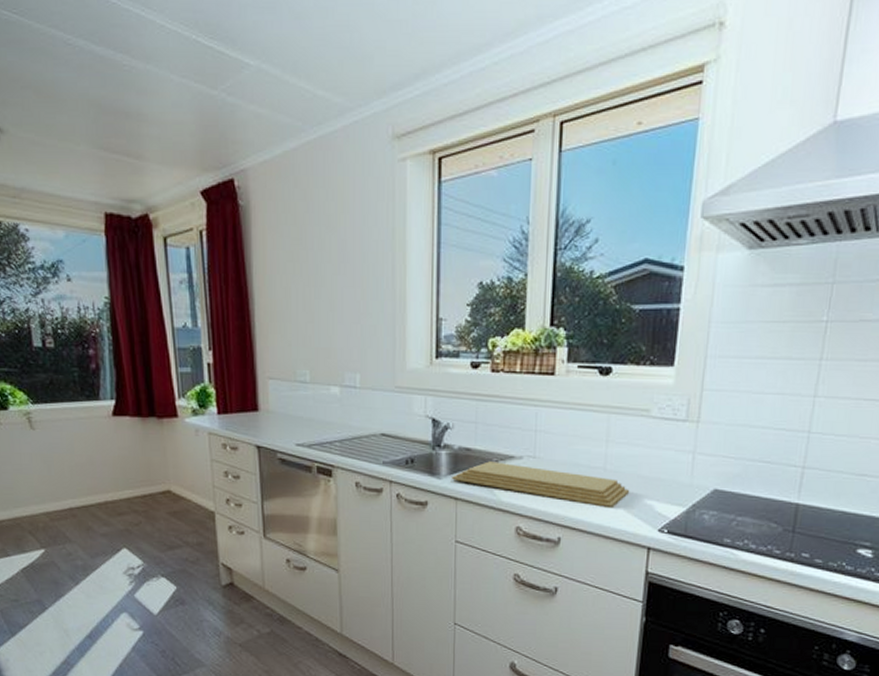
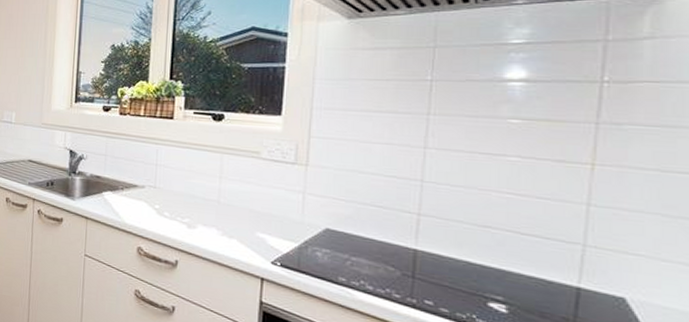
cutting board: present [451,461,629,507] -> none [83,188,242,237]

